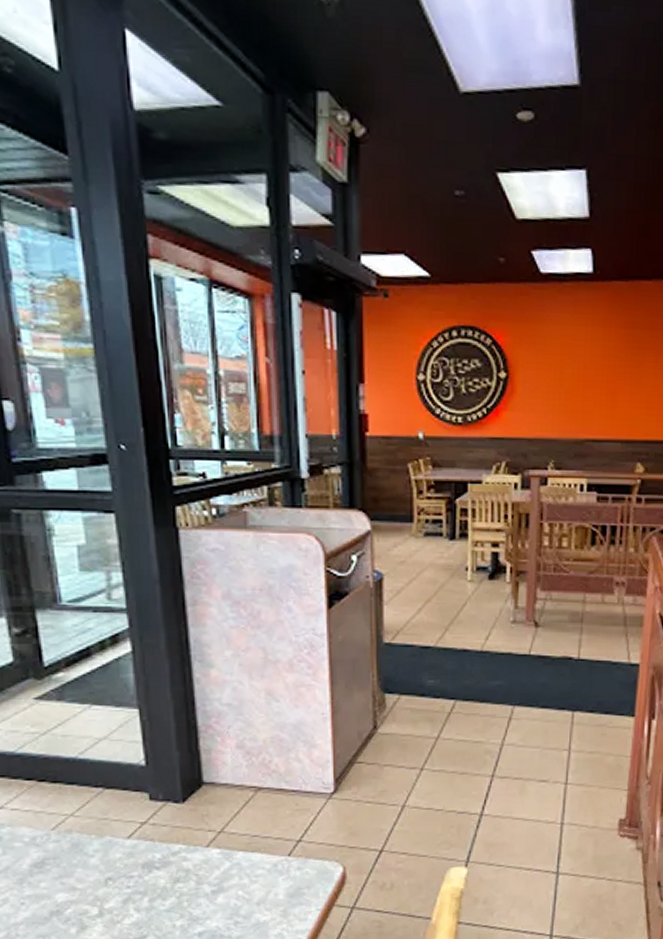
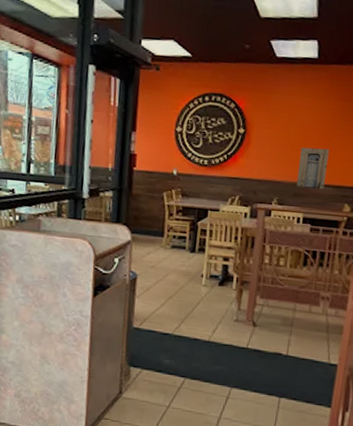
wall art: none [576,392,615,445] -> present [296,147,330,189]

